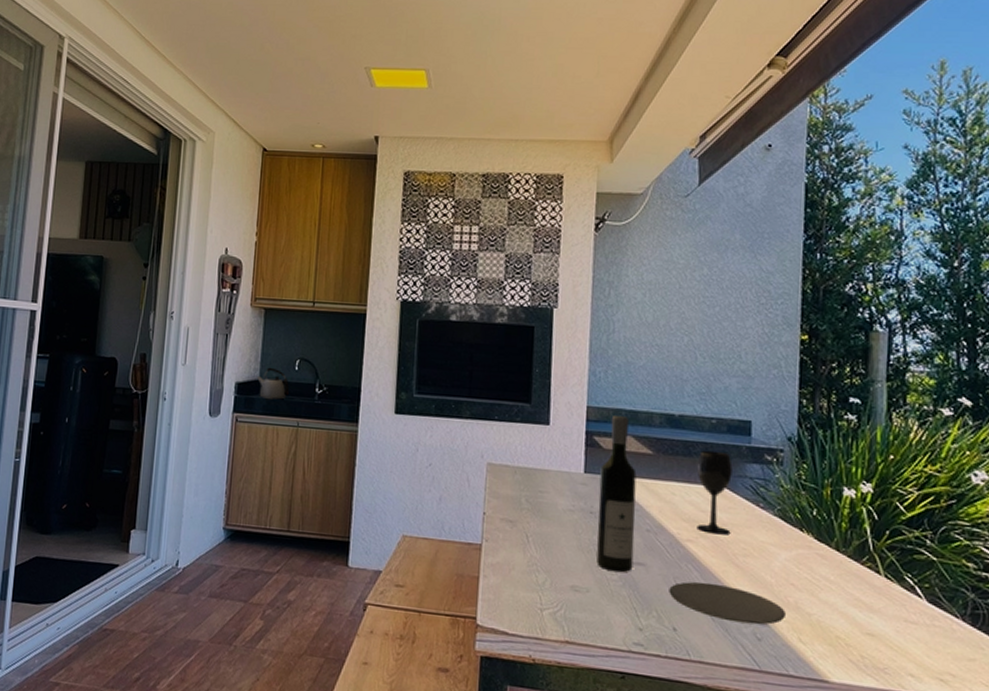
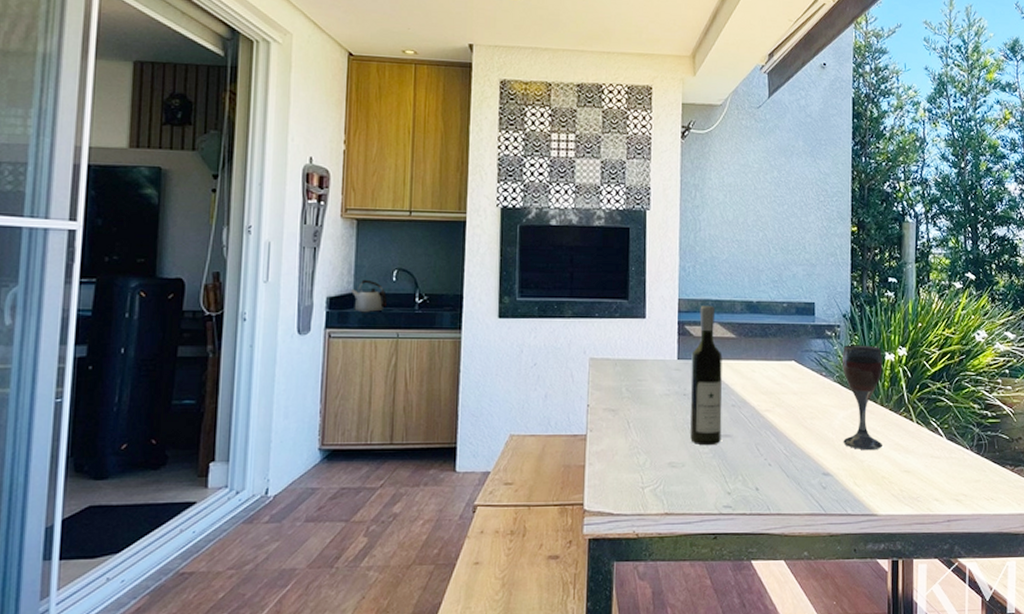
plate: present [669,581,785,625] -> none [751,445,844,476]
wine glass: present [696,450,733,535] -> none [772,330,801,403]
cup: none [785,473,840,604] -> present [842,345,883,451]

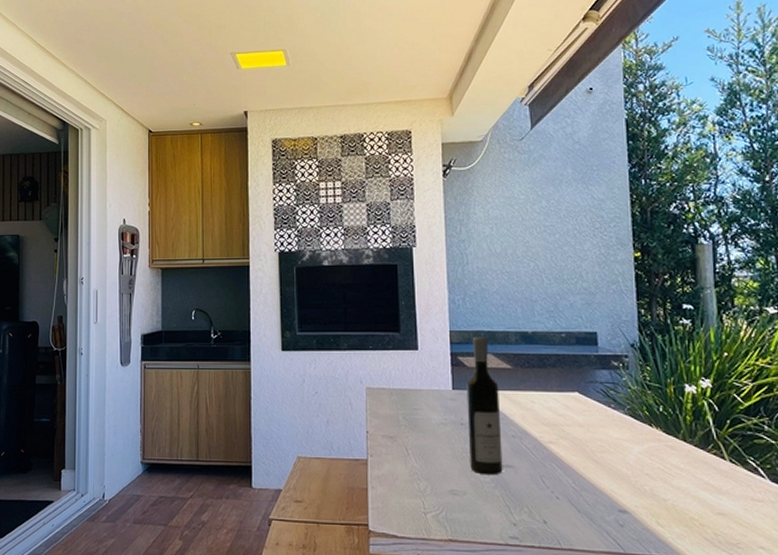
kettle: present [350,279,387,313] -> none [159,319,188,348]
cup: present [842,345,883,451] -> none [633,376,689,489]

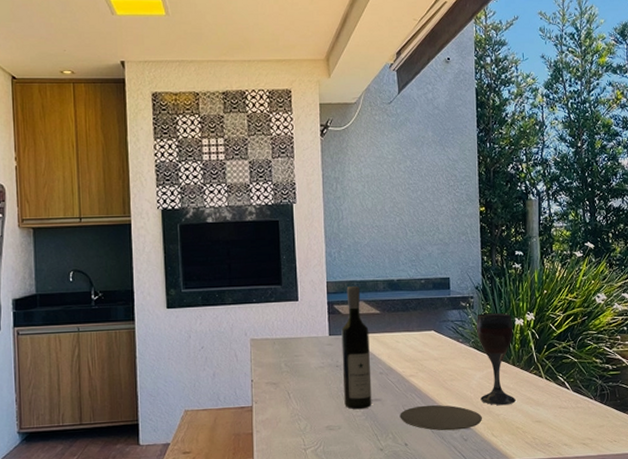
plate: none [537,478,643,513] -> present [400,404,482,431]
cup: none [633,376,689,489] -> present [477,312,516,406]

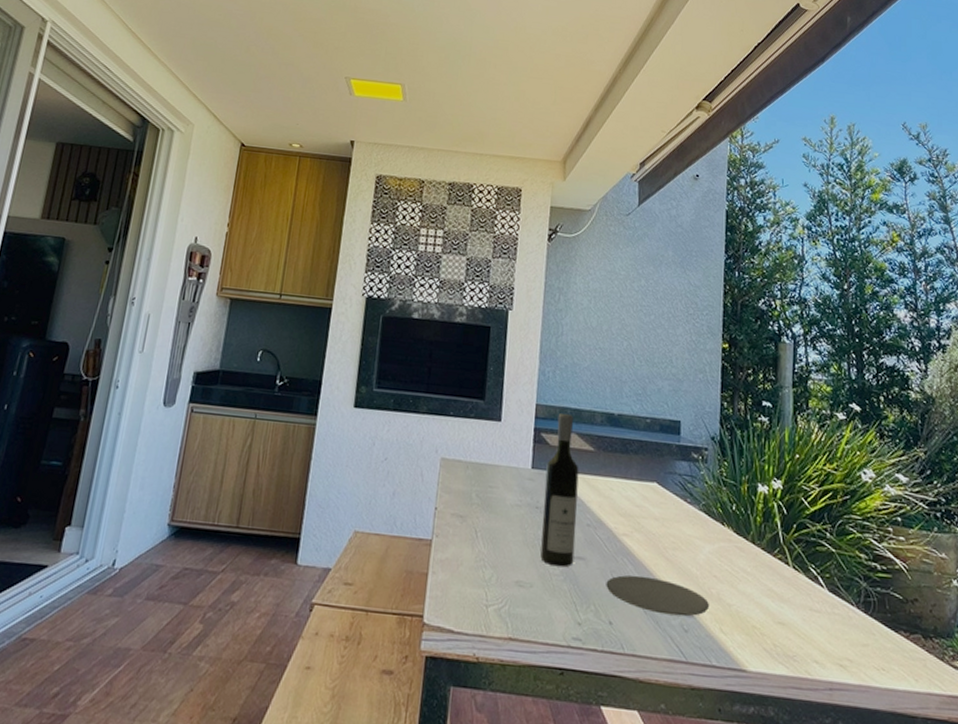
cup: present [477,312,516,406] -> none [708,470,755,594]

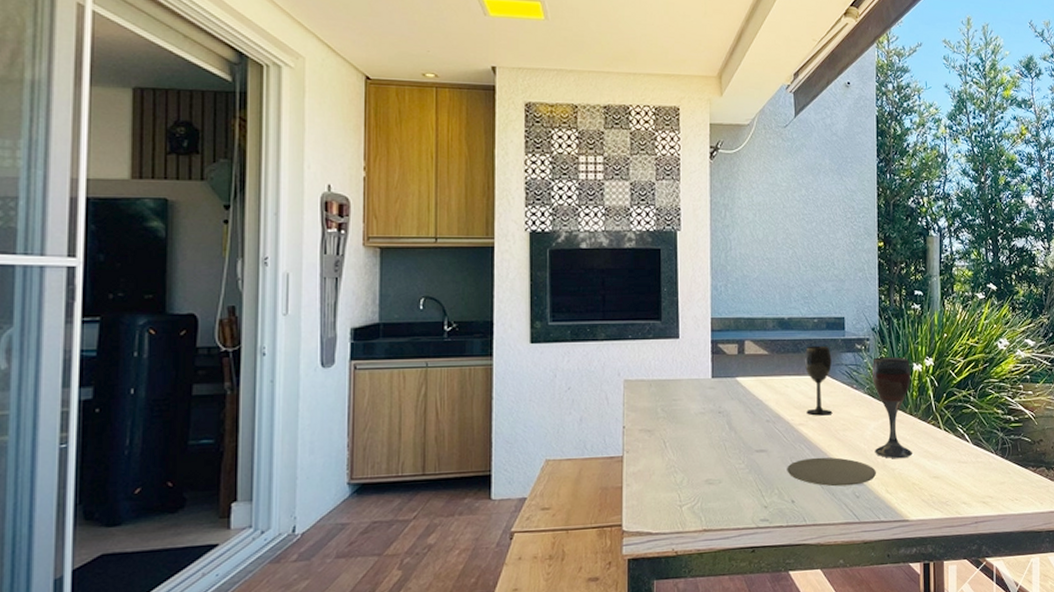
bottle: present [540,414,579,567] -> none [725,324,757,462]
wine glass: none [632,447,664,529] -> present [804,345,832,416]
cup: none [708,470,755,594] -> present [872,356,912,459]

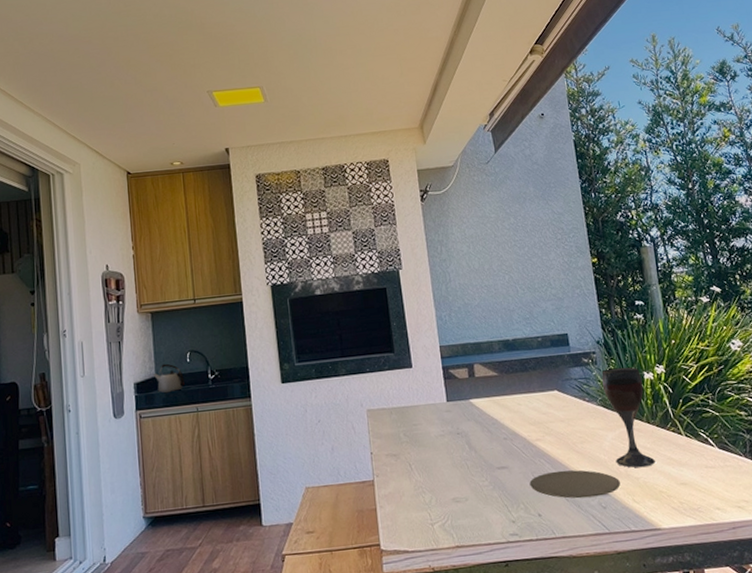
kettle: none [375,309,414,343] -> present [152,363,185,394]
wine glass: present [804,345,832,416] -> none [533,362,567,430]

